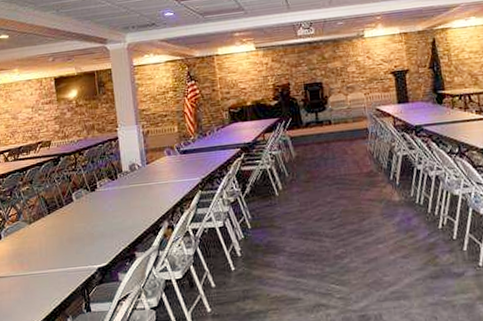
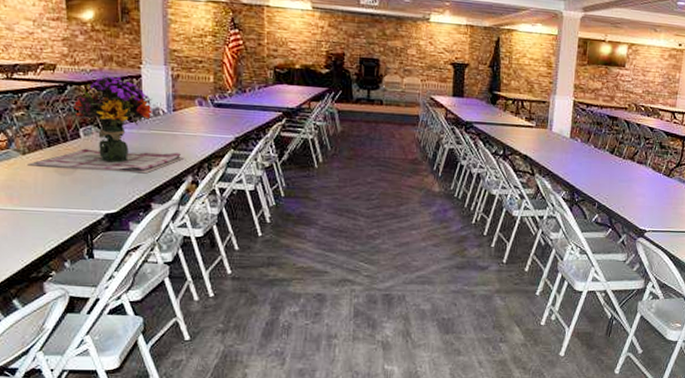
flower arrangement: none [33,141,159,233] -> present [27,73,183,174]

